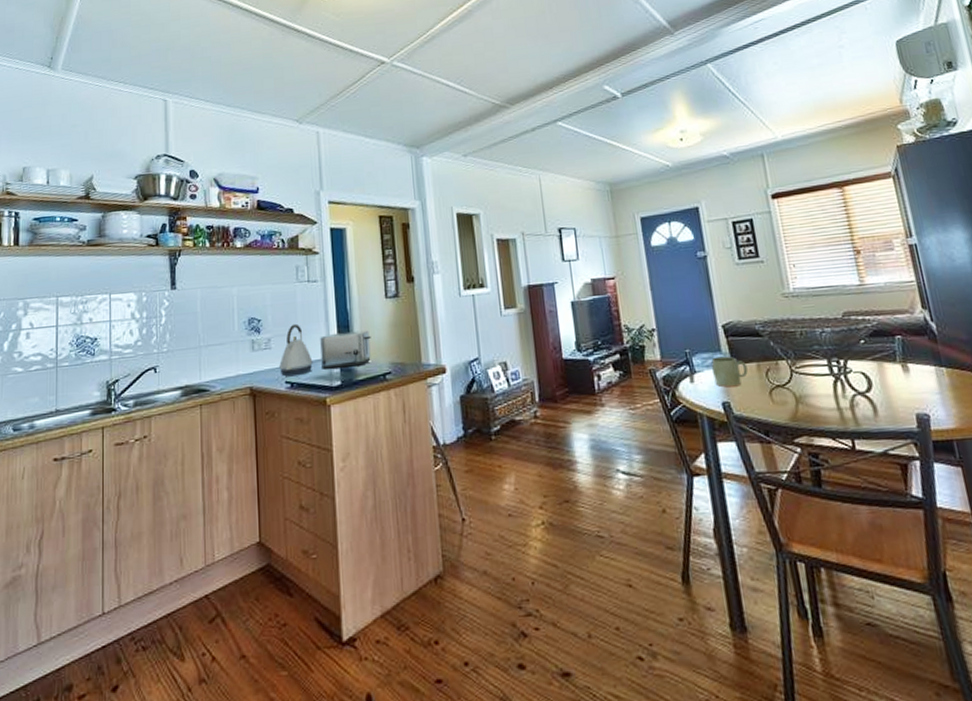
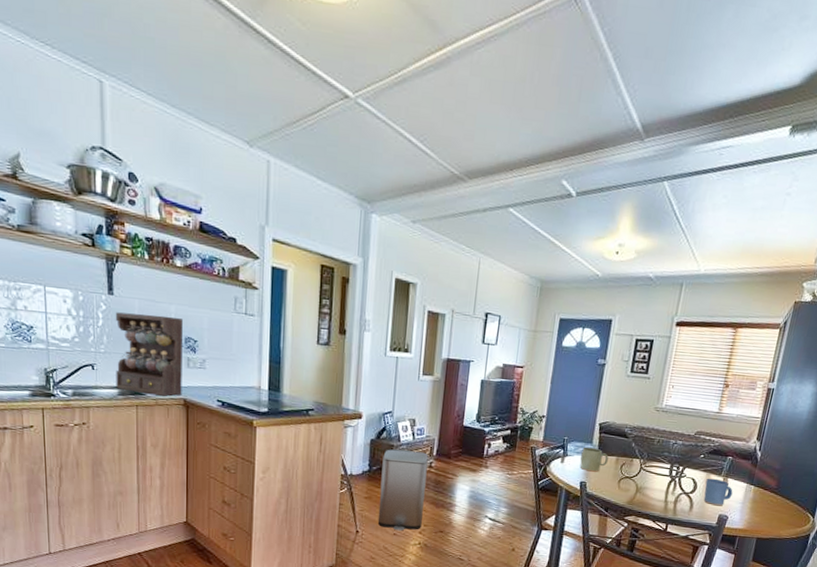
spice rack: none [178,300,248,390] -> present [116,312,183,397]
kettle: present [279,323,313,377] -> none [212,350,244,397]
toaster: present [319,330,371,369] -> none [250,366,300,399]
pedal bin: none [477,400,541,510] -> present [378,449,428,531]
mug: none [880,367,922,403] -> present [703,478,733,506]

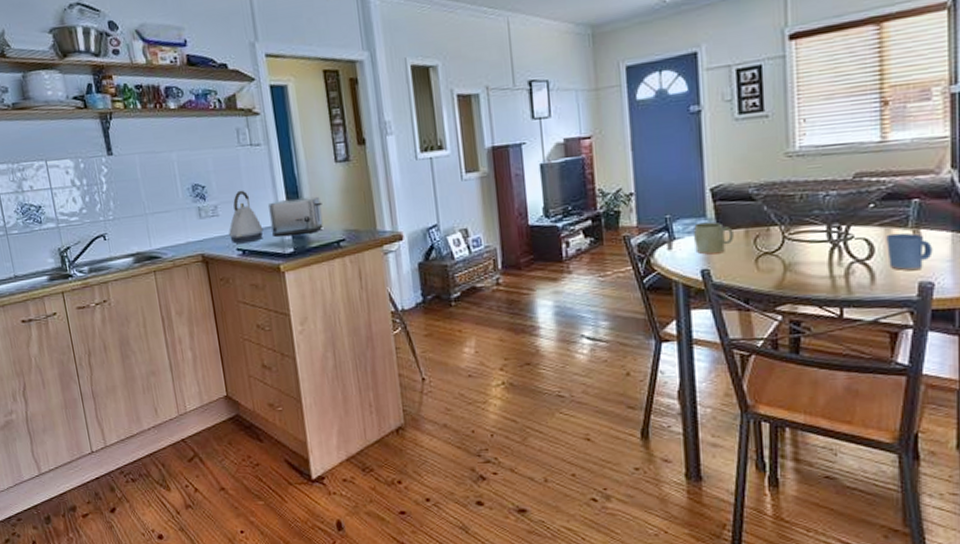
spice rack: present [116,312,183,397] -> none [118,165,199,257]
kettle: none [212,350,244,397] -> present [229,190,263,244]
toaster: none [250,366,300,399] -> present [267,196,324,237]
pedal bin: present [378,449,428,531] -> none [437,267,501,371]

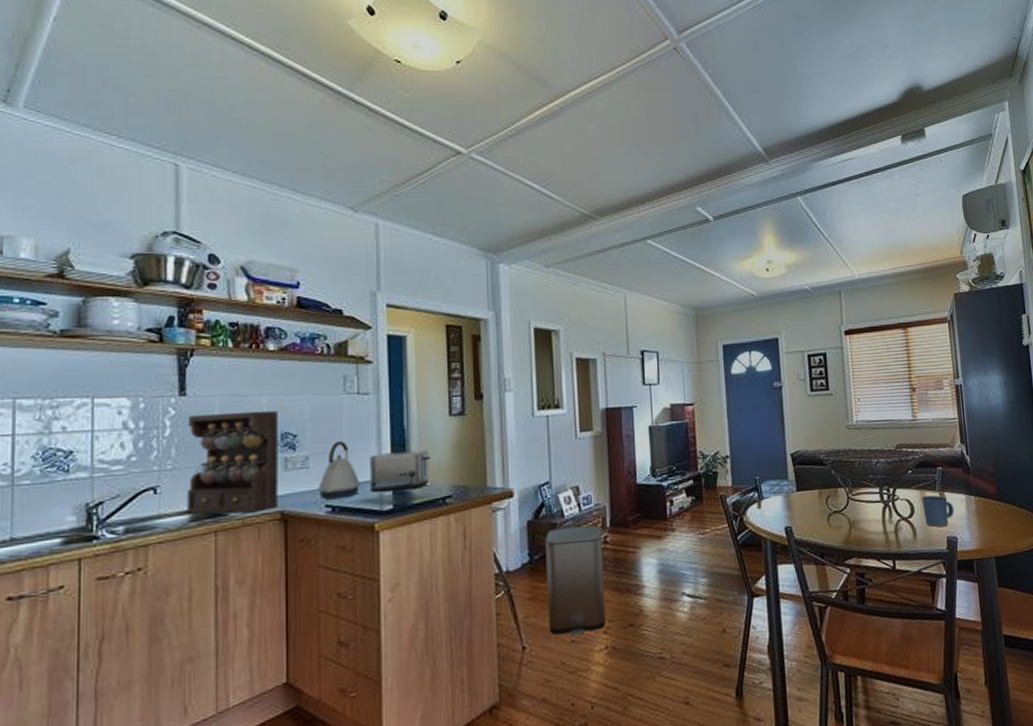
spice rack: none [118,165,199,257] -> present [187,411,278,514]
pedal bin: none [437,267,501,371] -> present [545,525,606,636]
mug: present [694,221,734,255] -> none [778,483,810,513]

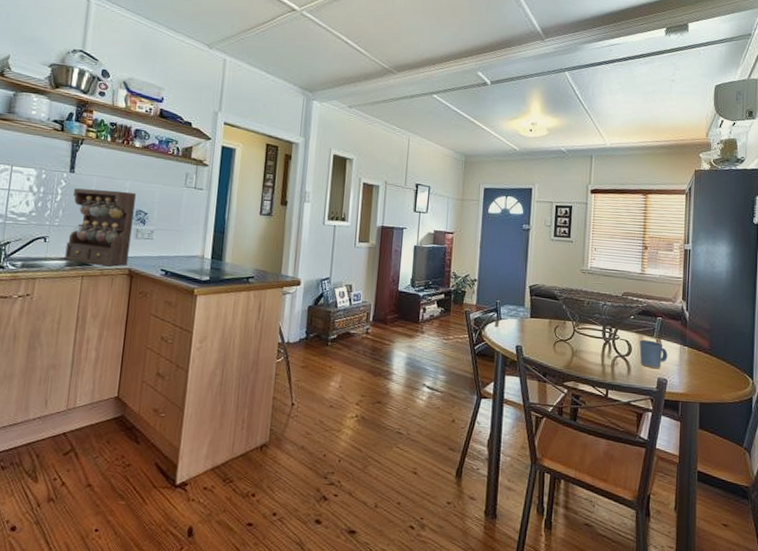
kettle: present [319,440,360,500] -> none [157,222,188,267]
toaster: present [368,449,431,492] -> none [194,236,242,267]
pedal bin: present [545,525,606,636] -> none [314,315,365,403]

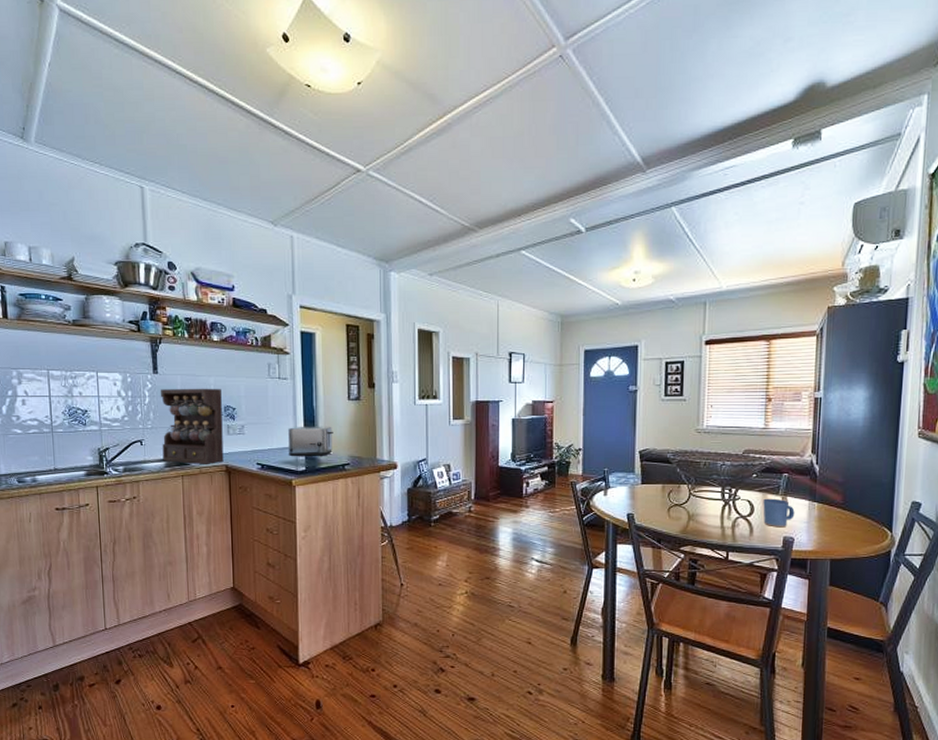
toaster: none [194,236,242,267] -> present [287,426,333,456]

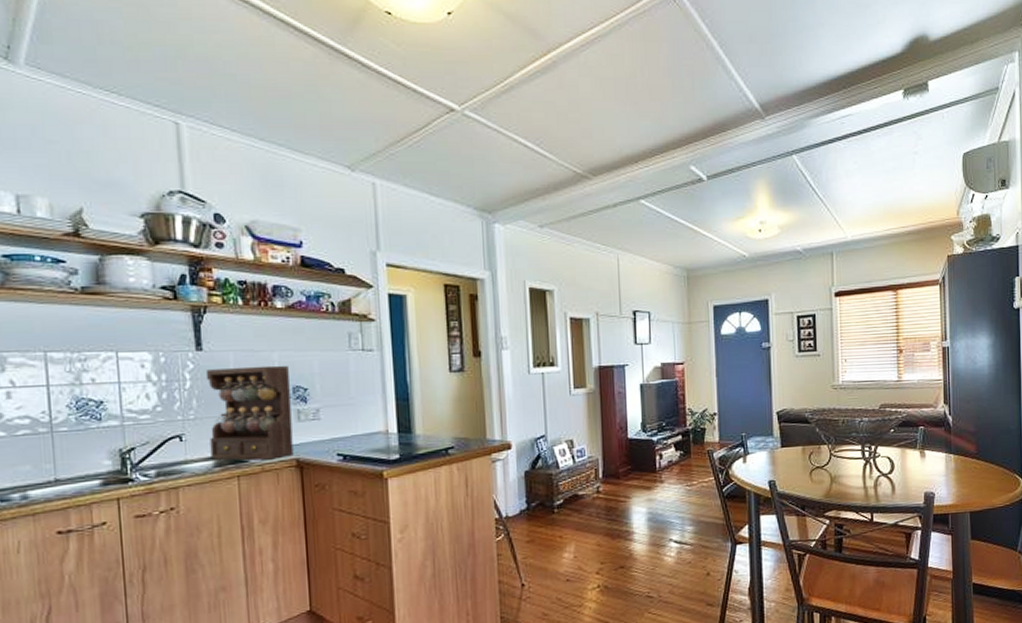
toaster: present [287,426,333,456] -> none [375,403,433,442]
mug: present [763,498,795,528] -> none [902,453,933,483]

